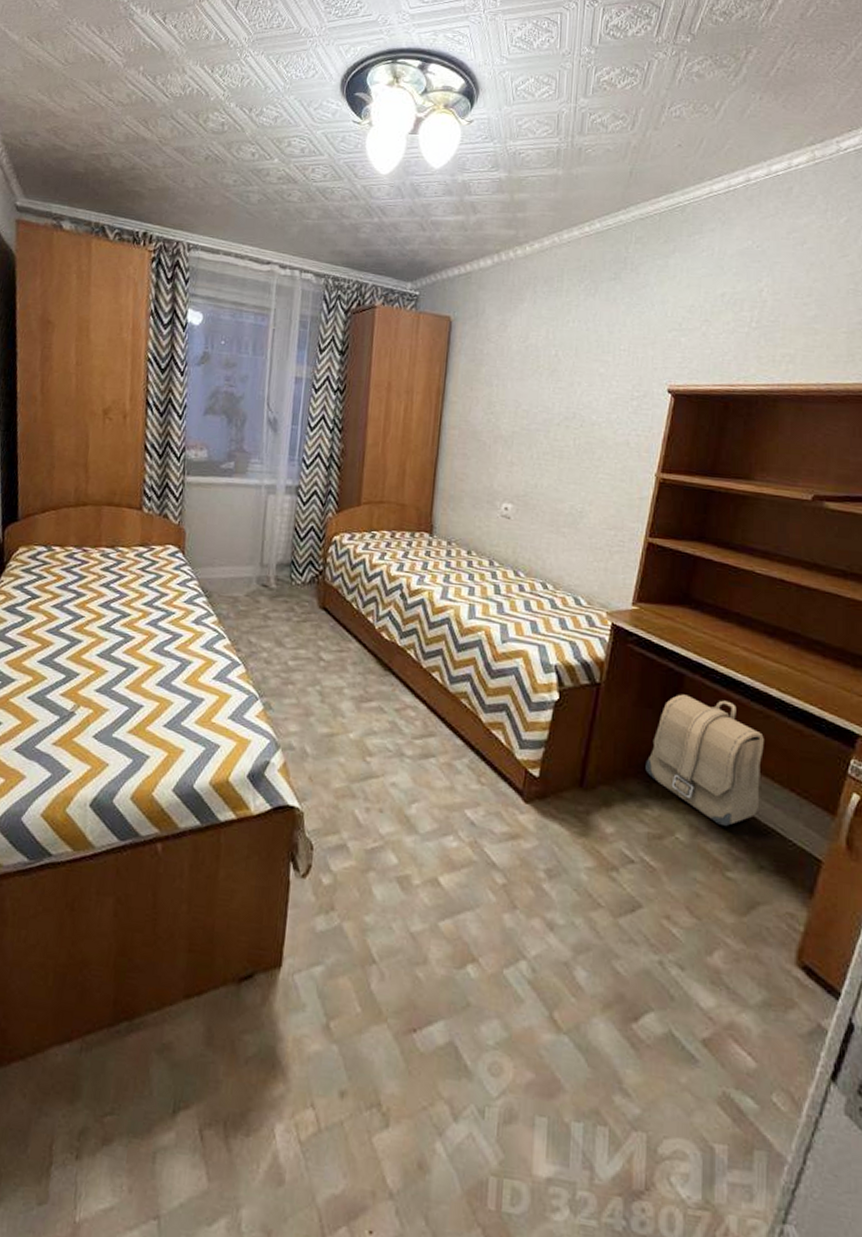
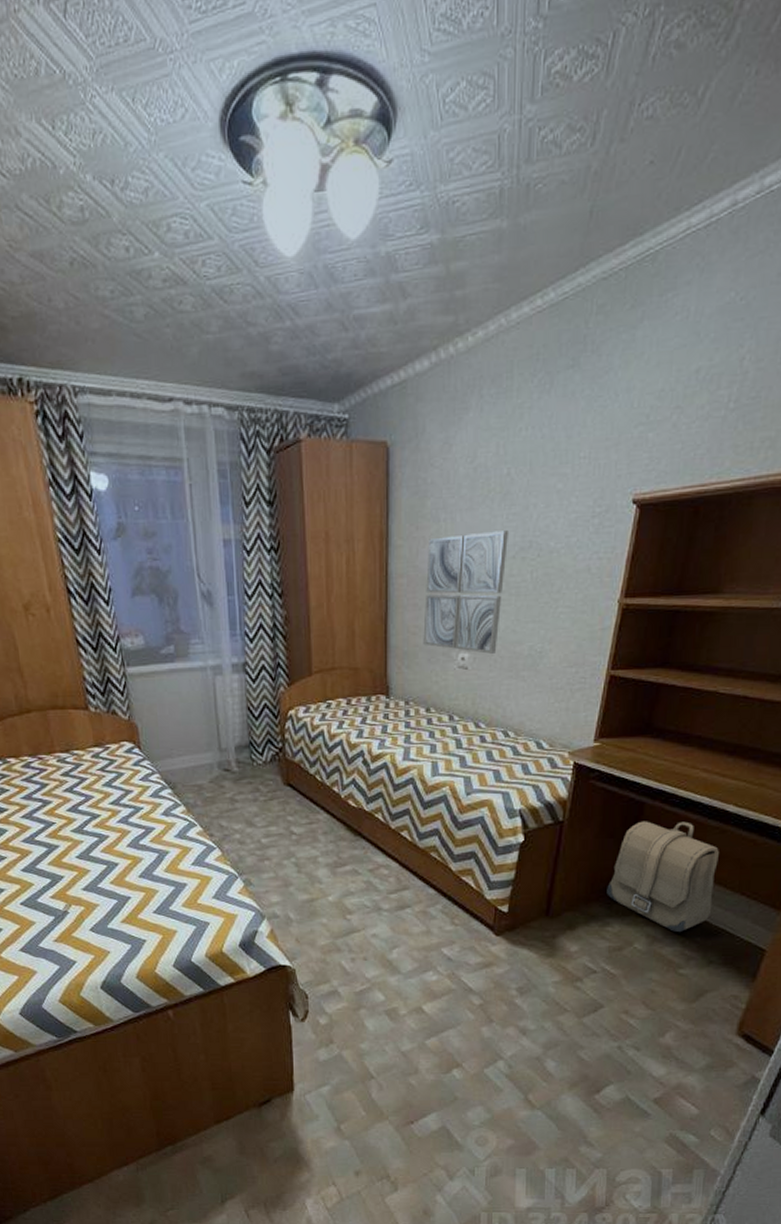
wall art: none [469,399,554,508] -> present [423,530,508,654]

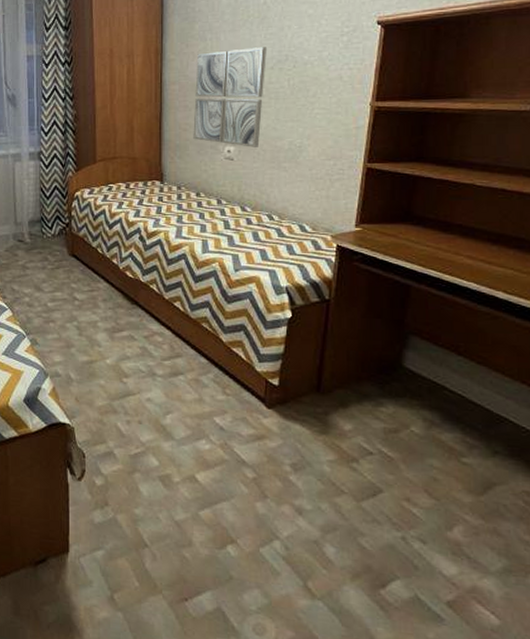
backpack: present [607,821,719,933] -> none [378,303,493,419]

